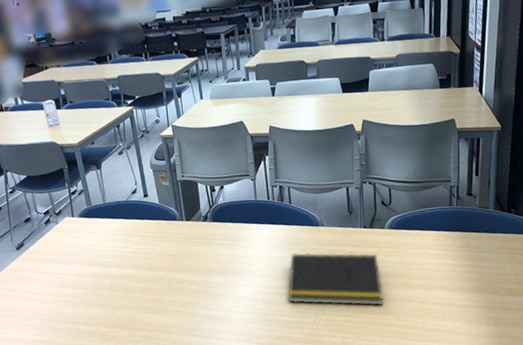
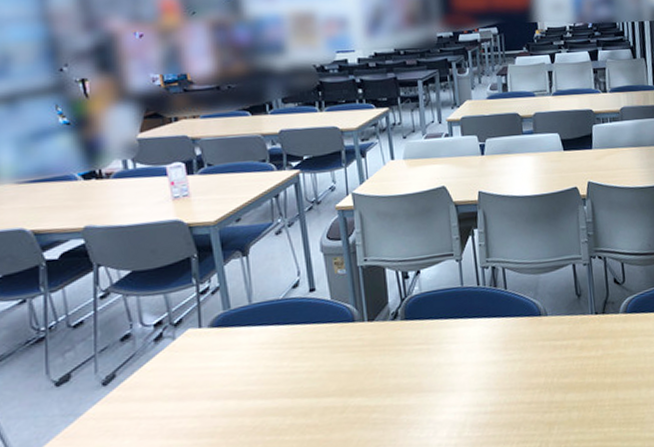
notepad: present [287,252,384,306] -> none [504,346,624,424]

